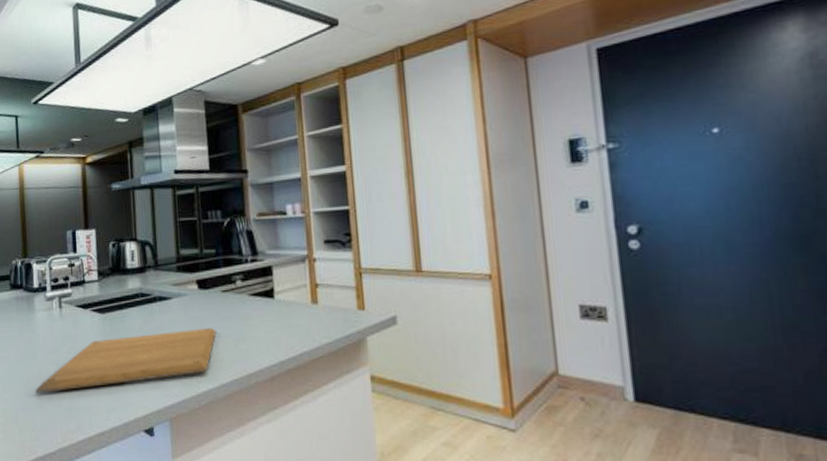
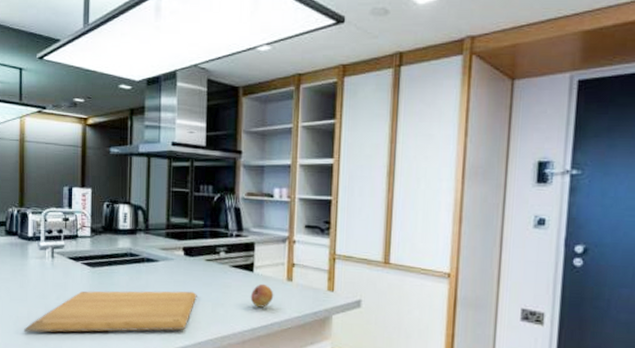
fruit: none [274,310,300,337] -> present [250,283,274,308]

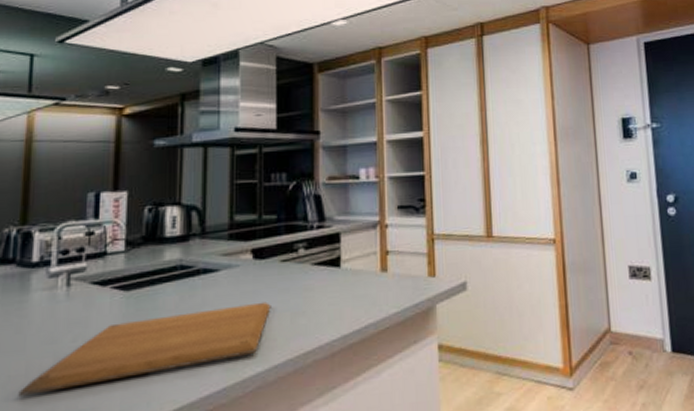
fruit: present [250,283,274,308] -> none [338,279,367,309]

